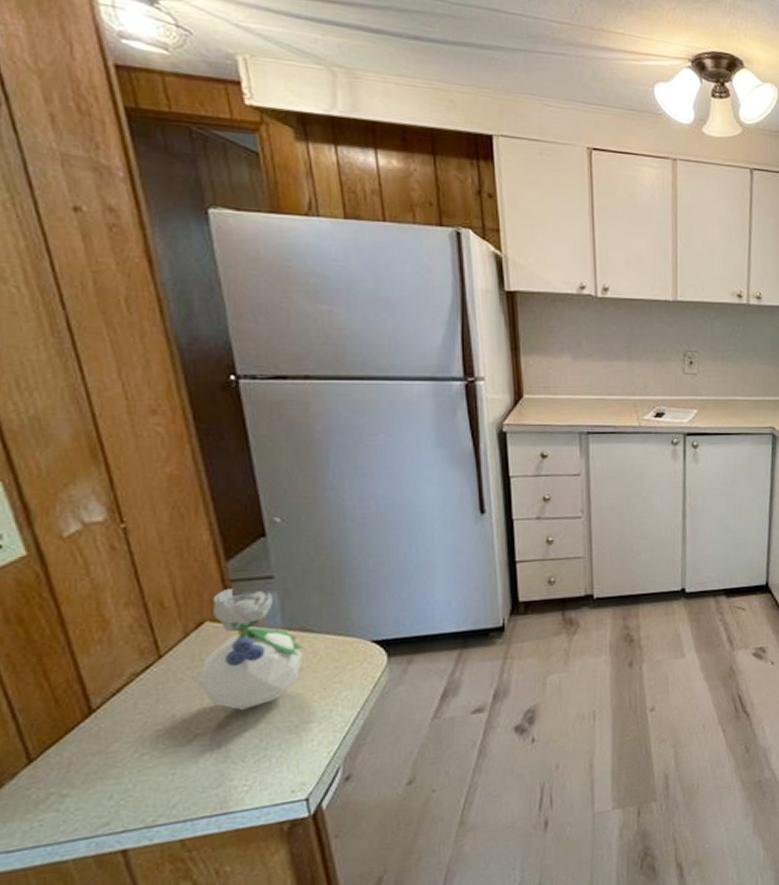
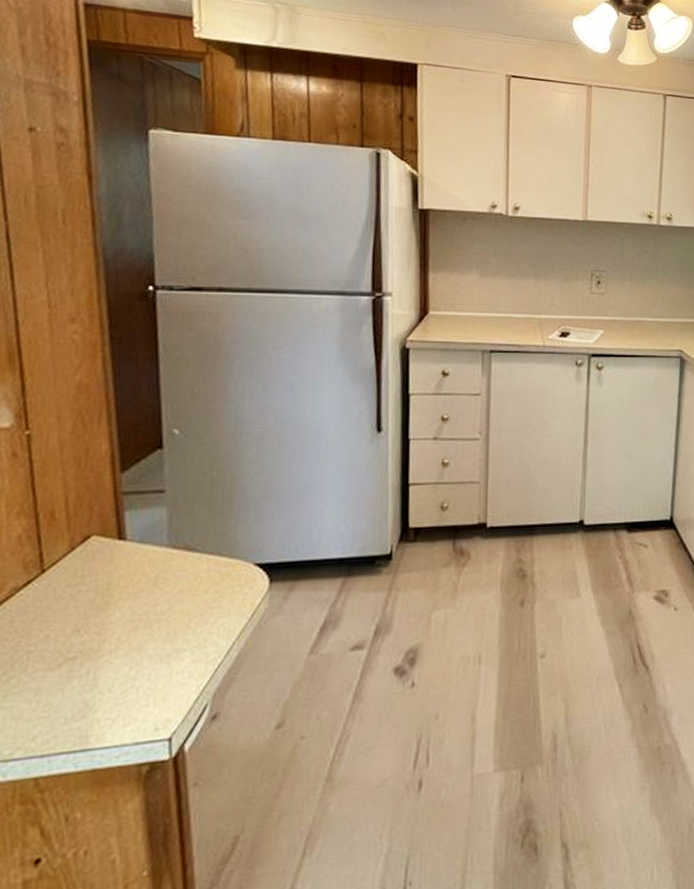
toy figurine: present [198,589,304,710] -> none [76,502,186,634]

